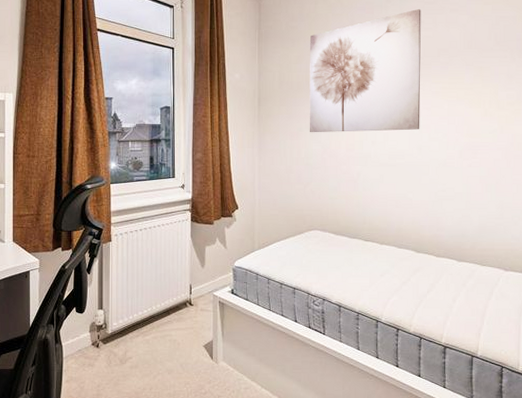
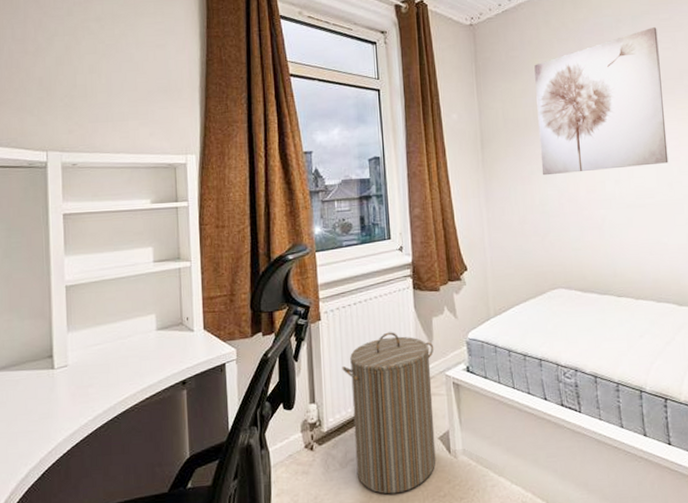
laundry hamper: none [127,255,205,388] -> present [342,332,436,494]

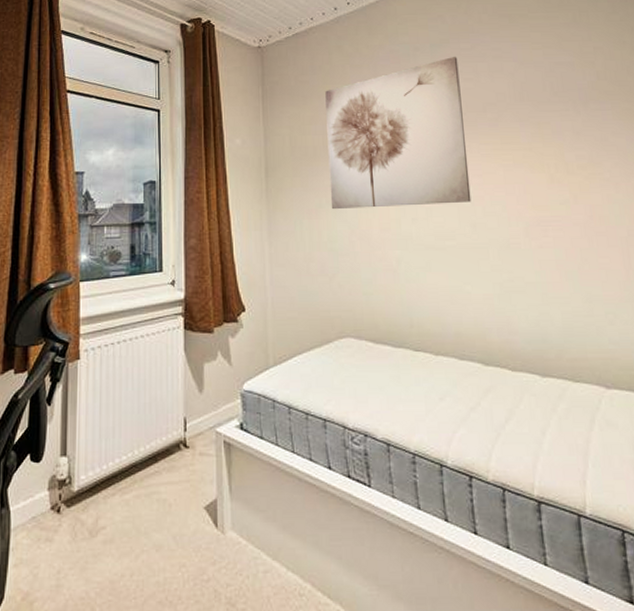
laundry hamper: present [342,332,436,494] -> none [99,377,205,574]

